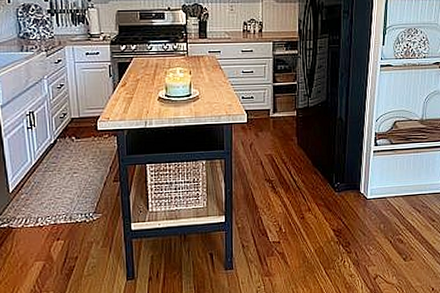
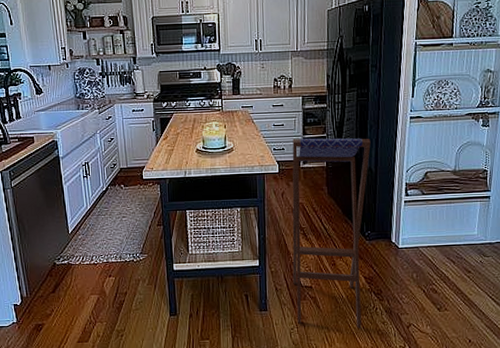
stool: none [260,86,342,283] -> present [292,138,371,329]

